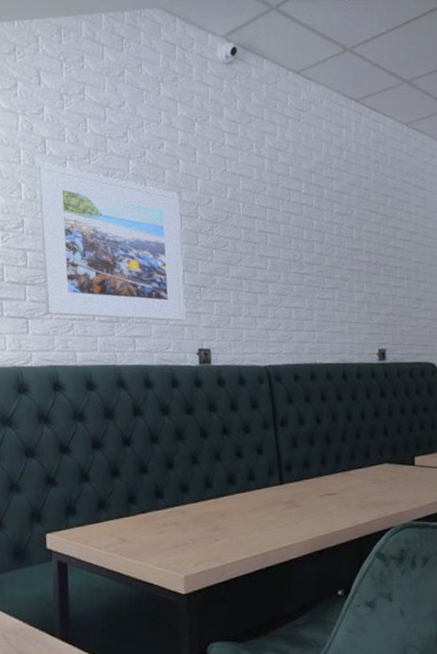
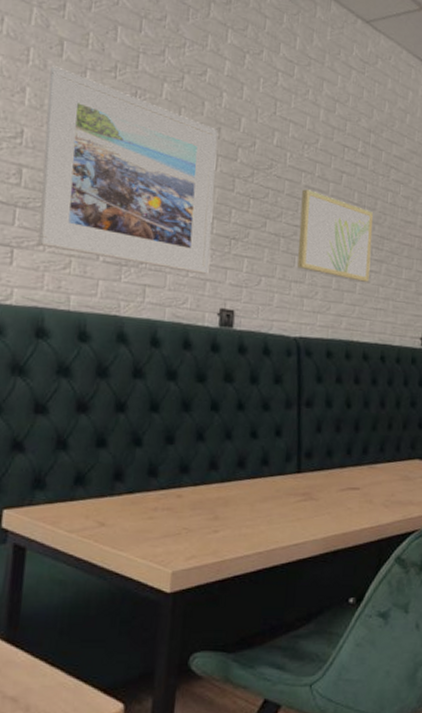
wall art: none [257,234,325,309] -> present [297,189,373,282]

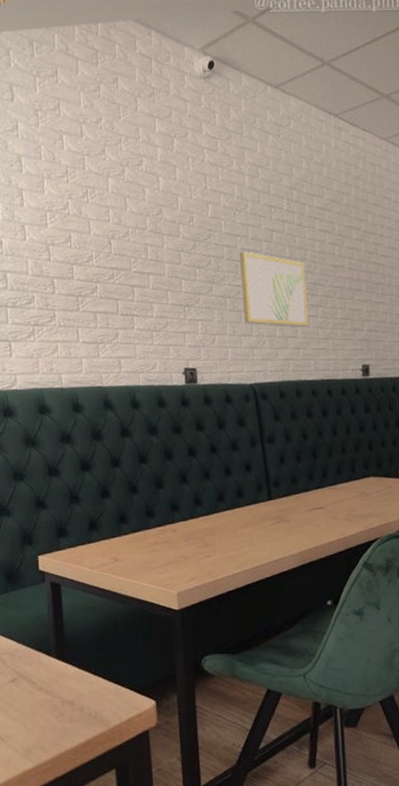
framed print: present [38,66,218,275] -> none [14,181,170,341]

